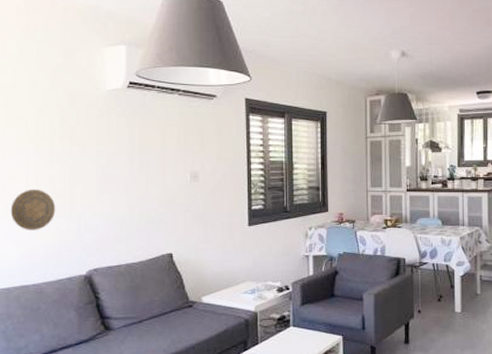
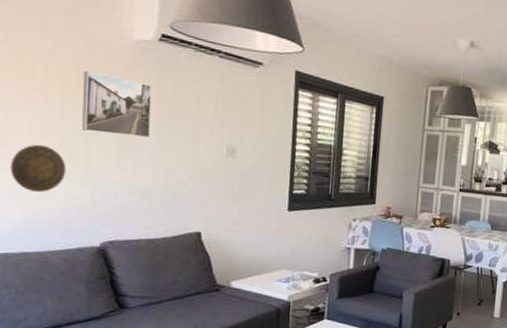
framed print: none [66,121,125,174] -> present [82,70,152,139]

